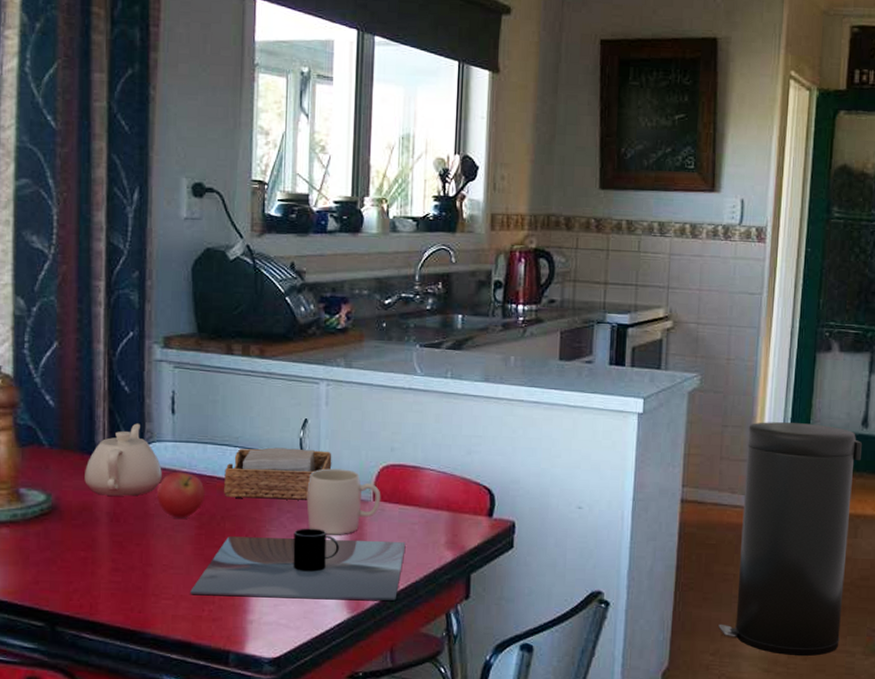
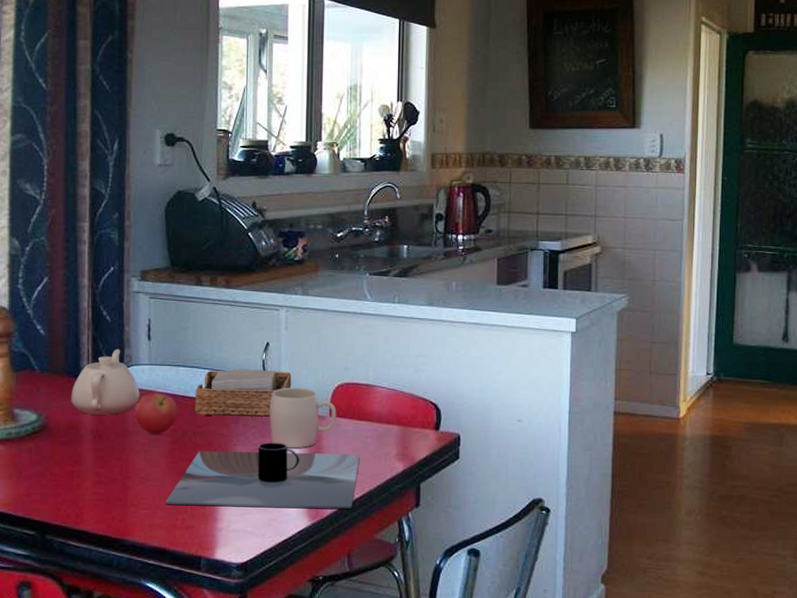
pedal bin: present [718,422,862,656] -> none [654,338,783,559]

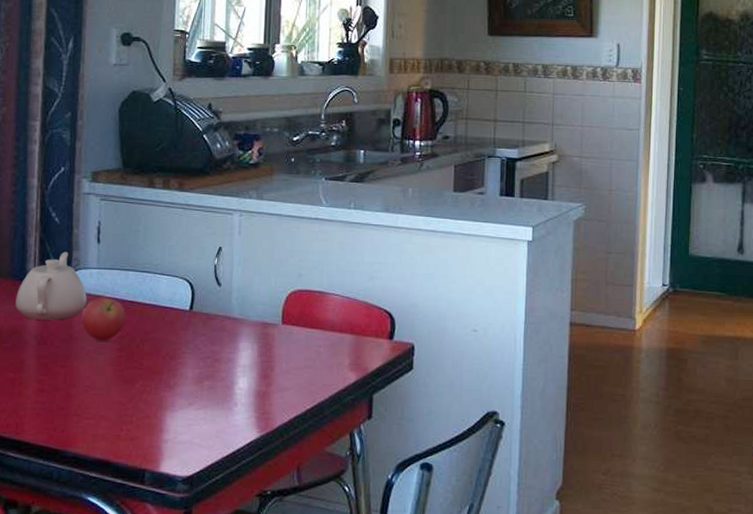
place setting: present [165,442,360,509] -> none [110,350,312,421]
napkin holder: present [195,369,292,417] -> none [143,274,244,324]
mug: present [269,387,337,449] -> none [219,294,289,357]

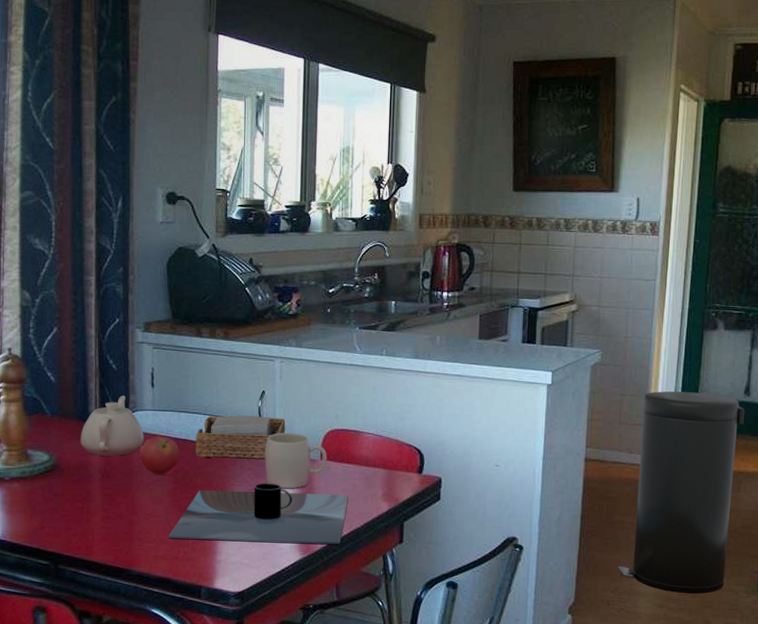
place setting: none [110,350,312,421] -> present [168,483,349,545]
napkin holder: none [143,274,244,324] -> present [196,415,286,460]
mug: none [219,294,289,357] -> present [264,433,328,489]
pedal bin: none [609,248,738,475] -> present [618,391,744,594]

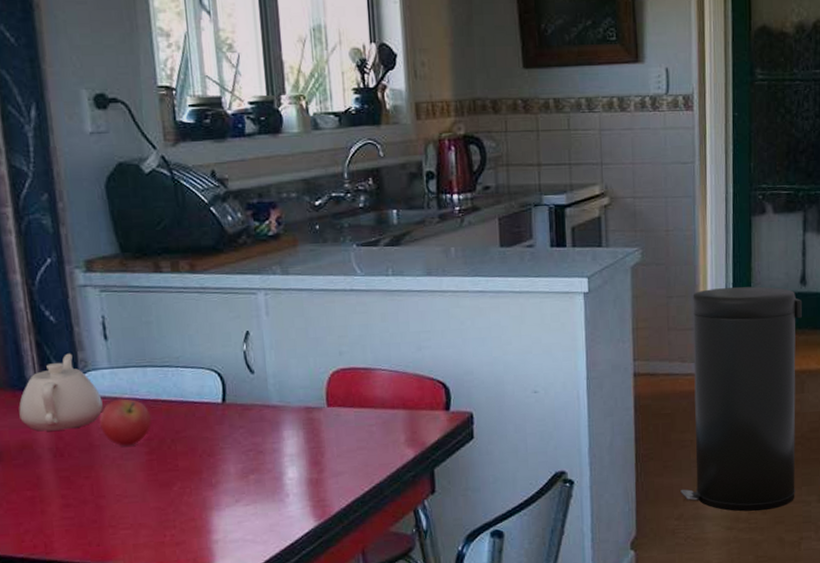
place setting: present [168,483,349,545] -> none [149,440,366,522]
napkin holder: present [196,415,286,460] -> none [169,361,280,420]
mug: present [264,433,328,489] -> none [257,378,335,446]

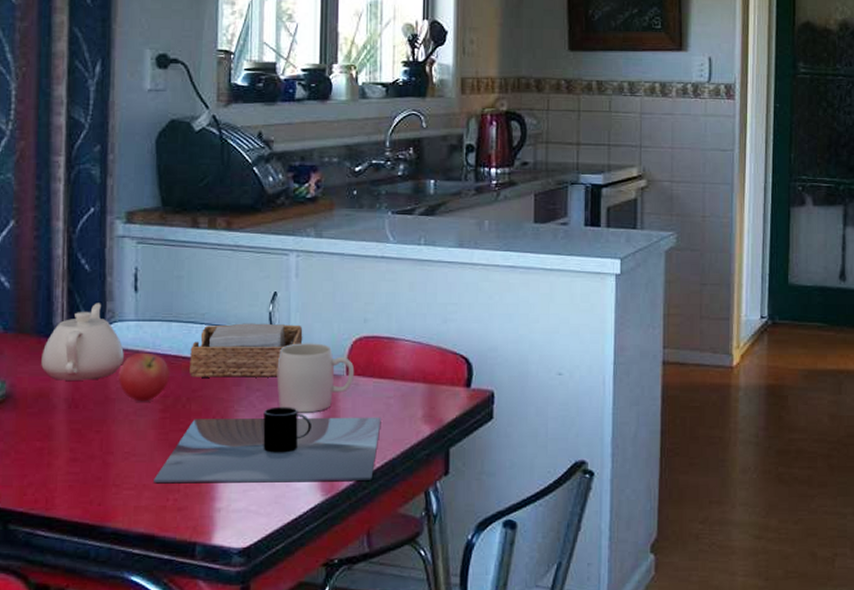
place setting: none [149,440,366,522] -> present [154,406,381,484]
napkin holder: none [169,361,280,420] -> present [190,323,303,377]
mug: none [257,378,335,446] -> present [276,343,355,413]
pedal bin: present [680,286,802,511] -> none [706,279,840,520]

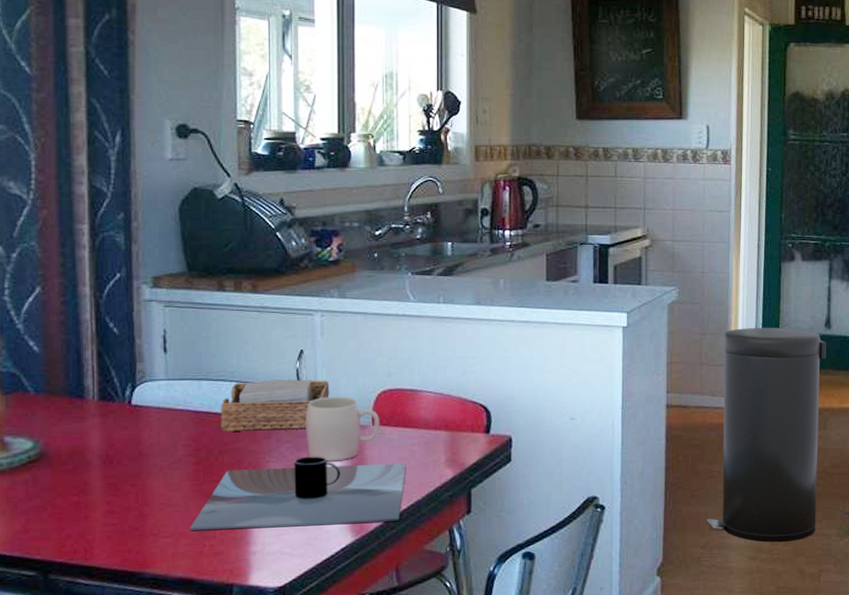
teapot: present [41,303,125,380] -> none [74,364,157,438]
fruit: present [119,352,170,402] -> none [152,409,201,456]
pedal bin: none [706,279,840,520] -> present [707,328,826,542]

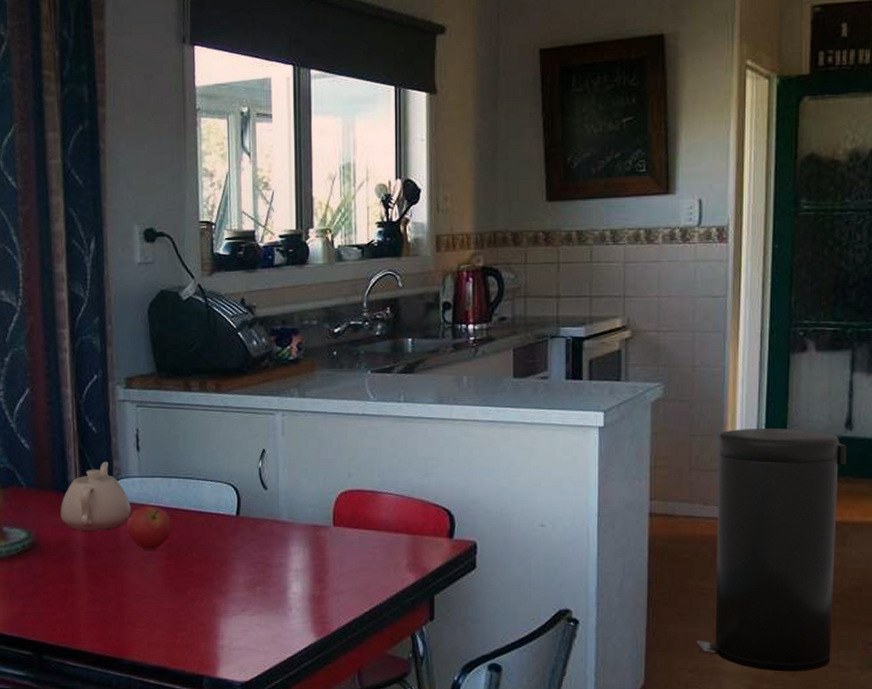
teapot: none [74,364,157,438] -> present [60,461,132,531]
fruit: none [152,409,201,456] -> present [128,506,172,550]
place setting: present [190,456,407,532] -> none [163,555,368,625]
napkin holder: present [221,379,330,432] -> none [189,478,291,528]
mug: present [305,396,380,462] -> none [268,496,341,561]

